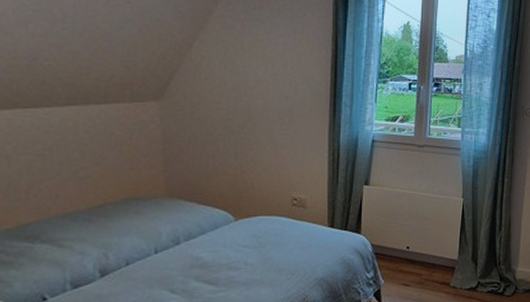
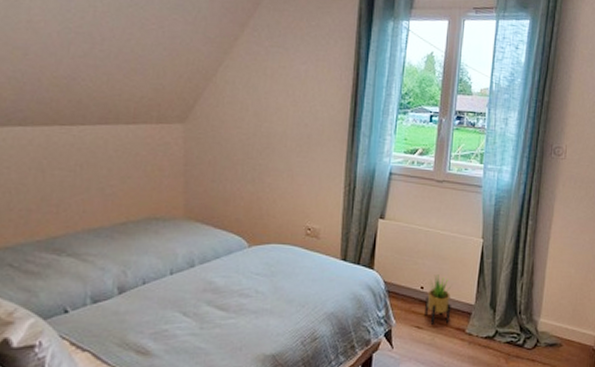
potted plant: none [411,234,436,281] -> present [425,274,451,325]

